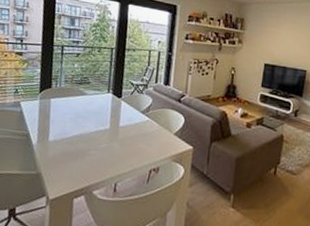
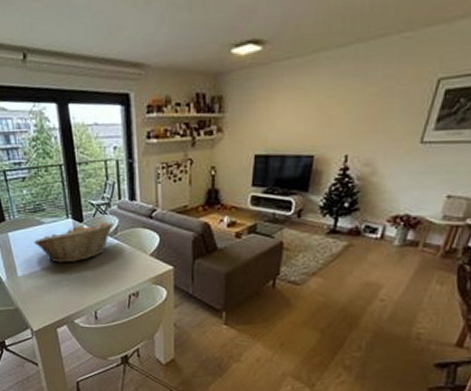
fruit basket: none [73,100,147,133] -> present [34,222,114,263]

